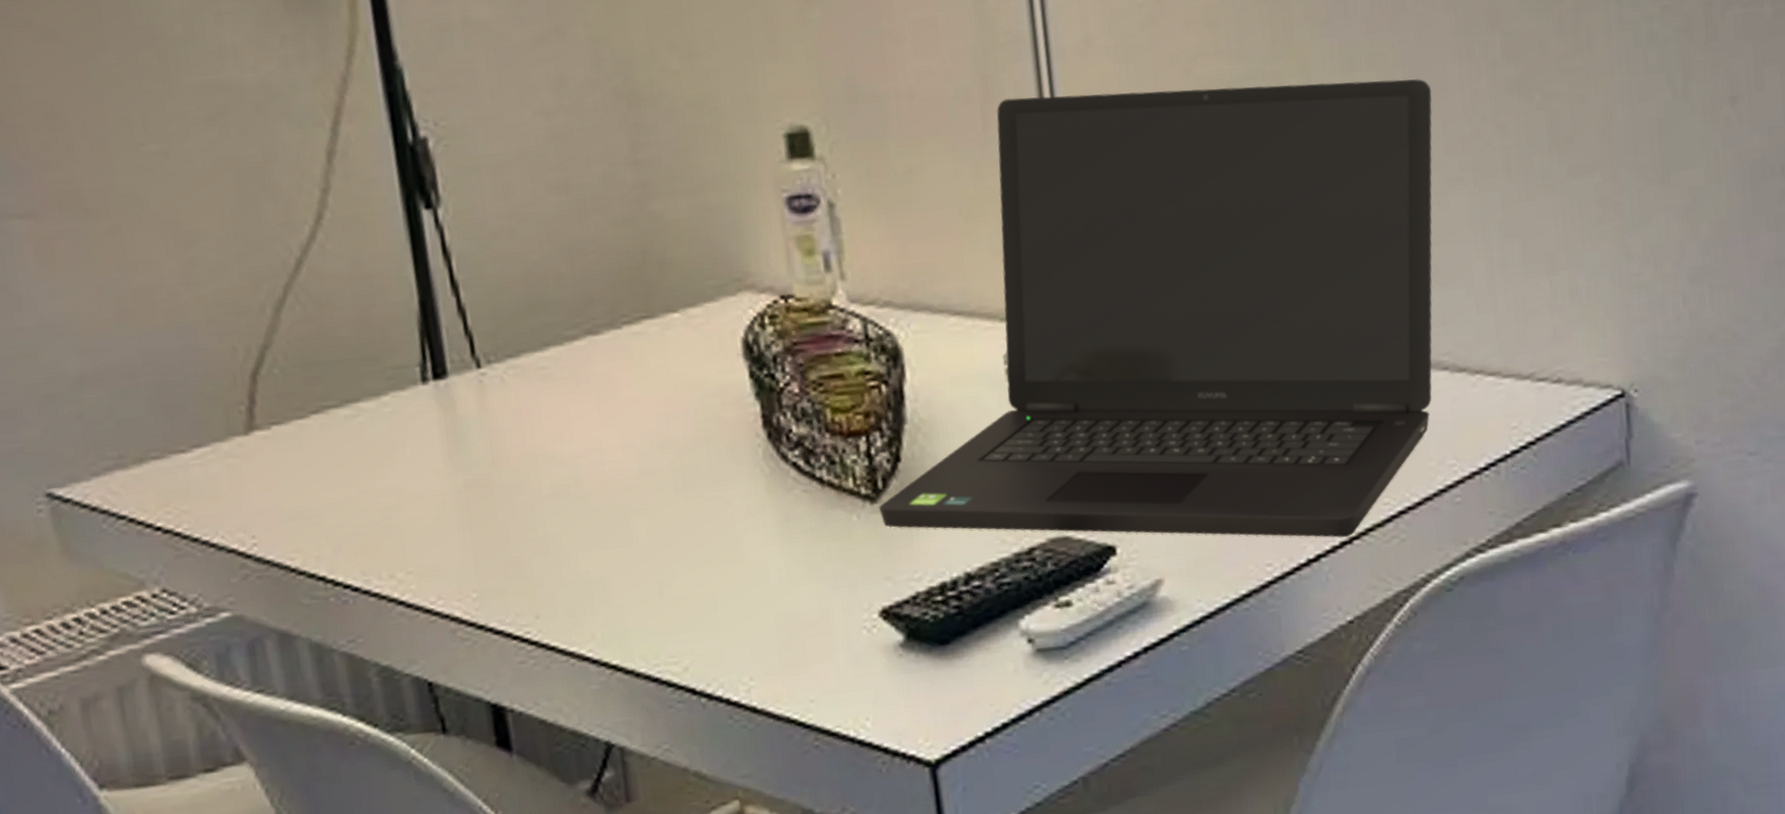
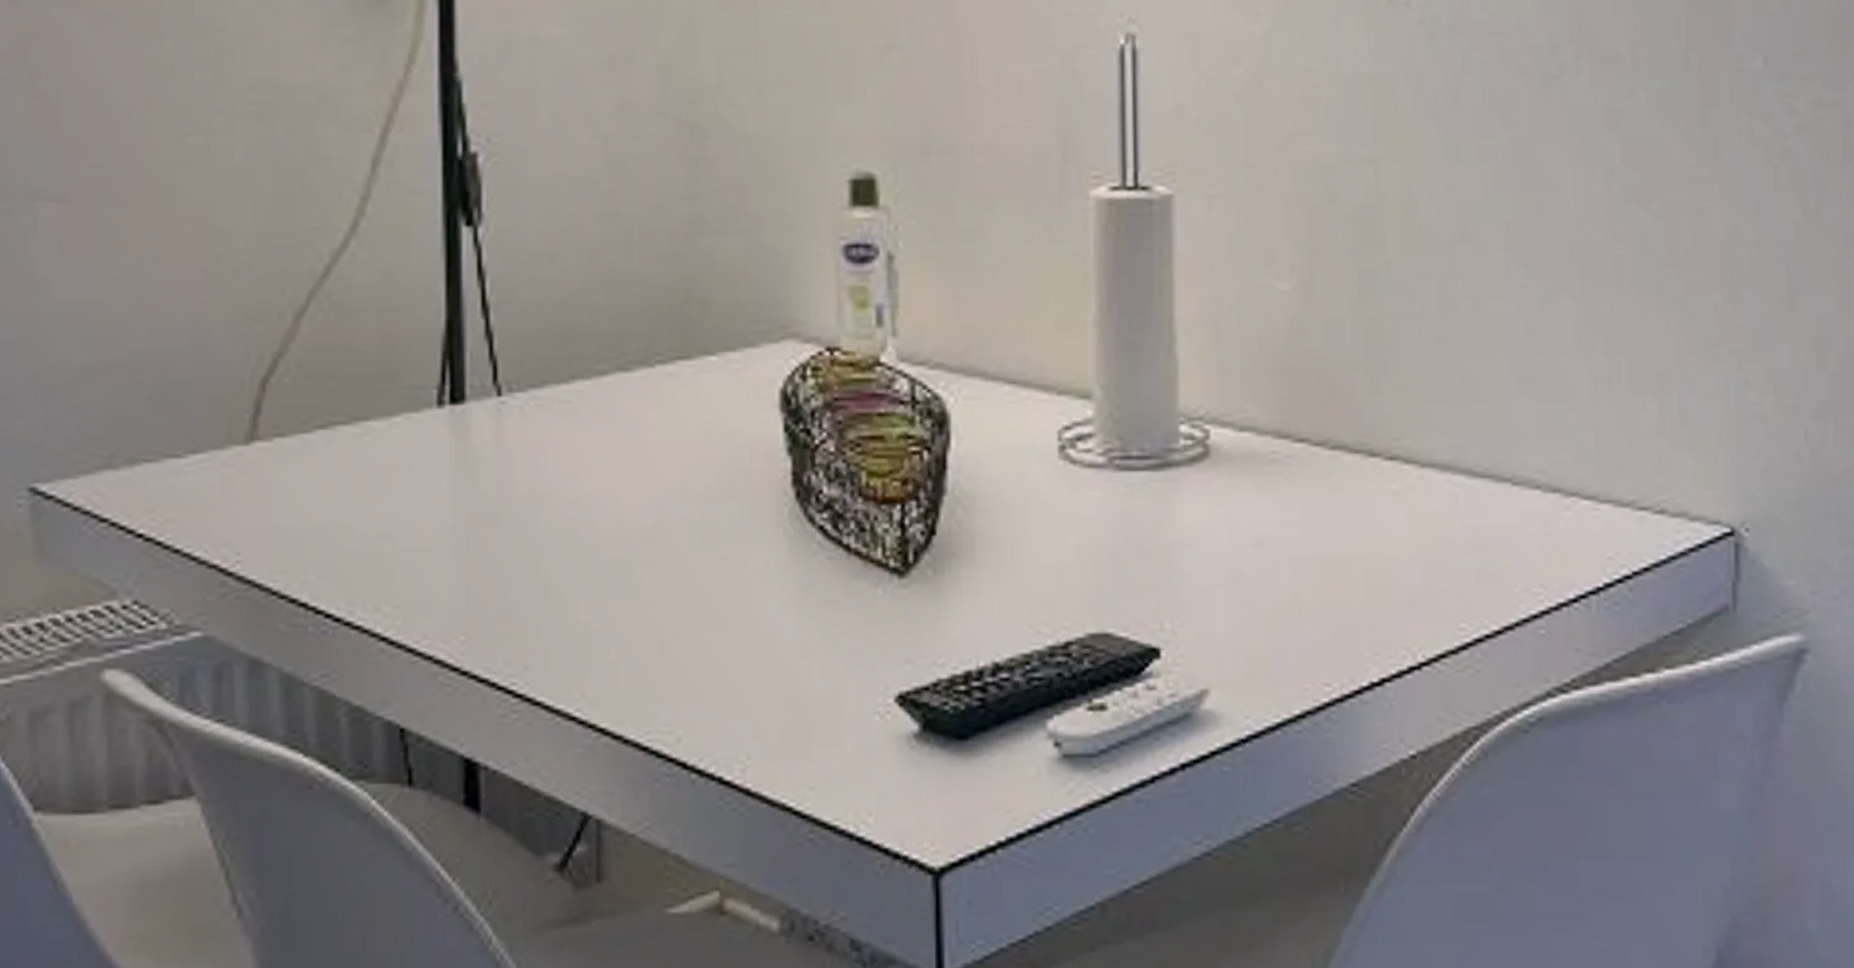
laptop: present [878,79,1433,538] -> none [906,162,1542,663]

